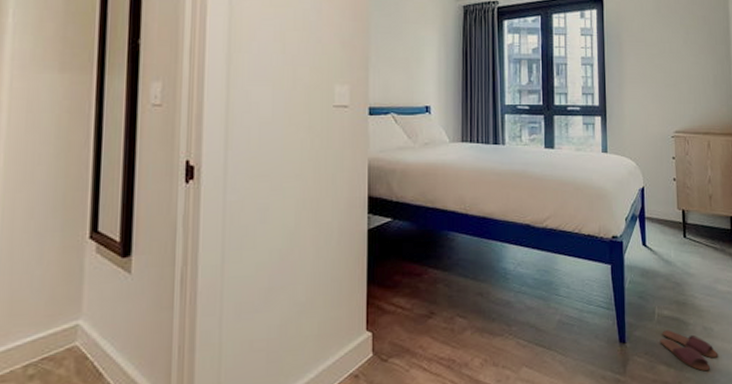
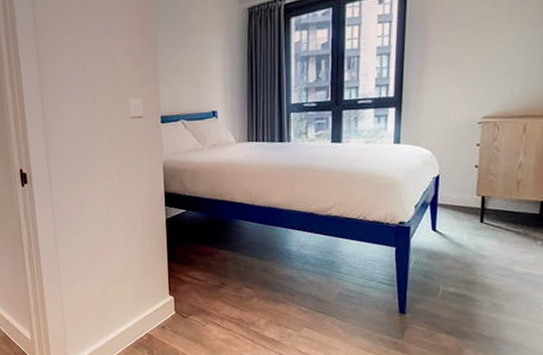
slippers: present [660,330,718,372] -> none [442,304,506,341]

